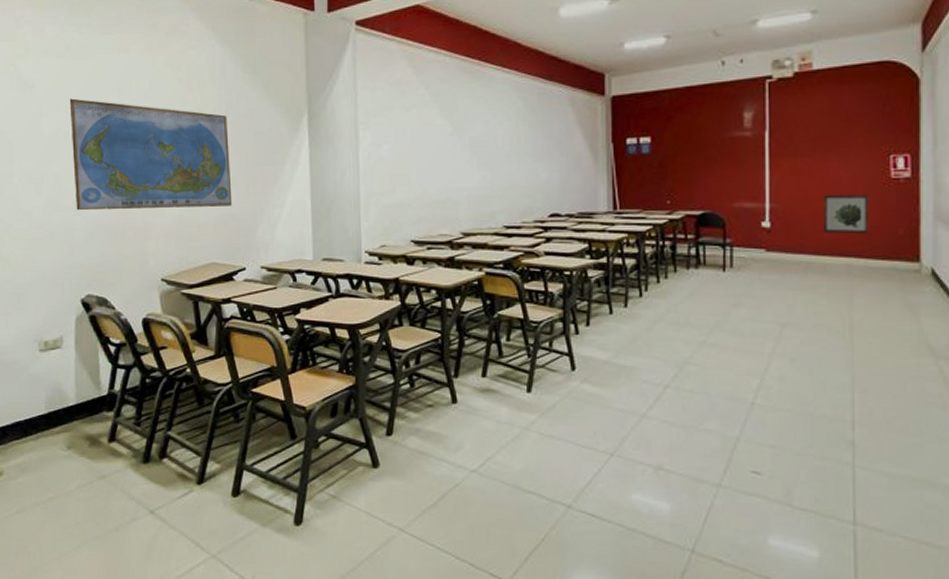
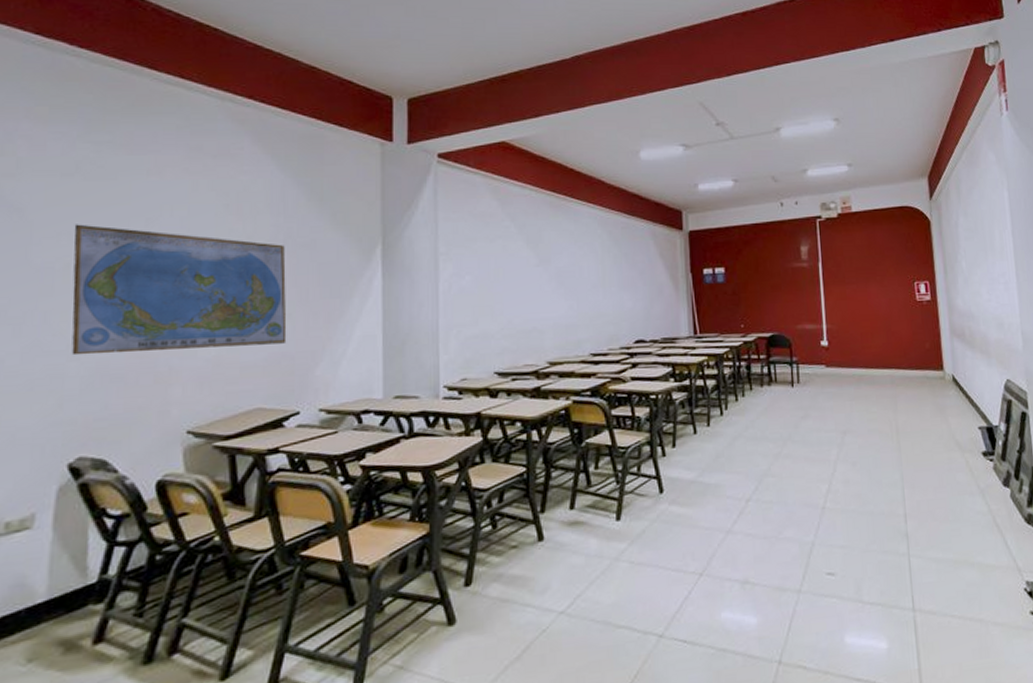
wall art: present [822,194,869,234] -> none [868,314,905,349]

